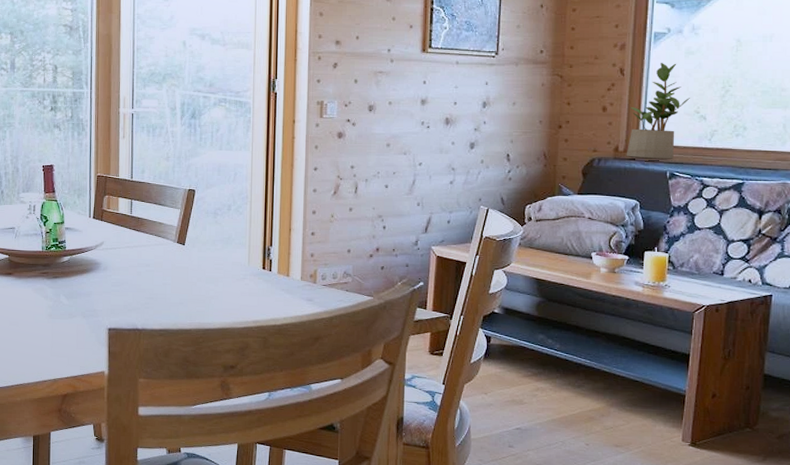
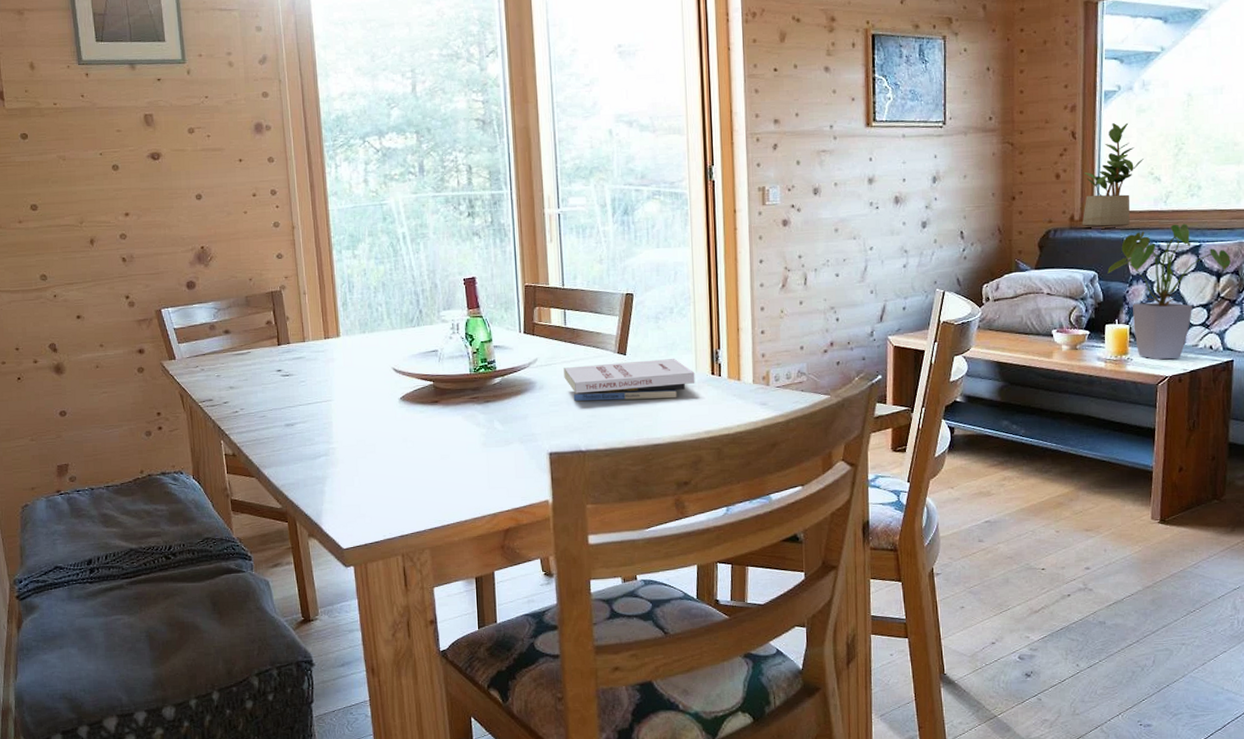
books: none [127,251,247,288] -> present [563,359,695,401]
house plant: none [649,161,773,290] -> present [1107,223,1231,360]

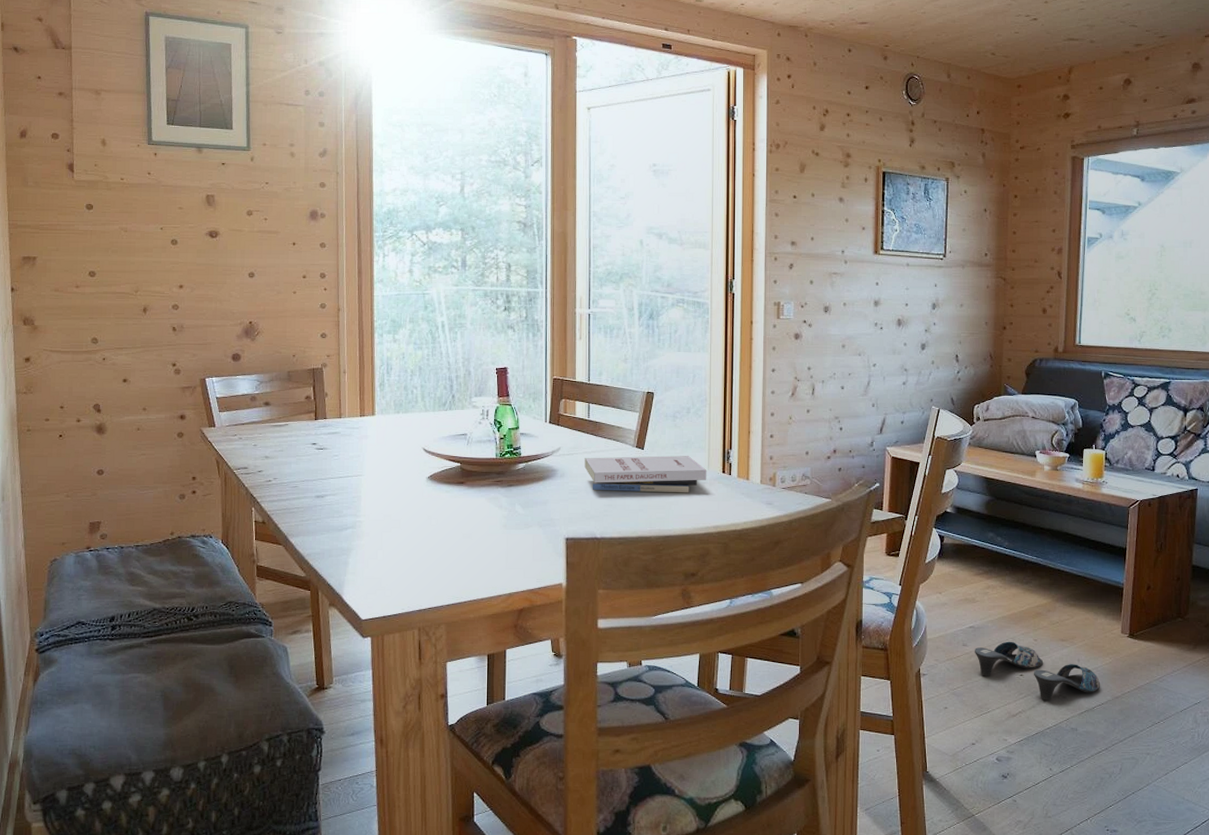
slippers: none [992,534,1130,594] -> present [975,641,1101,701]
potted plant: present [1082,122,1143,228] -> none [1065,267,1121,360]
house plant: present [1107,223,1231,360] -> none [1087,361,1196,485]

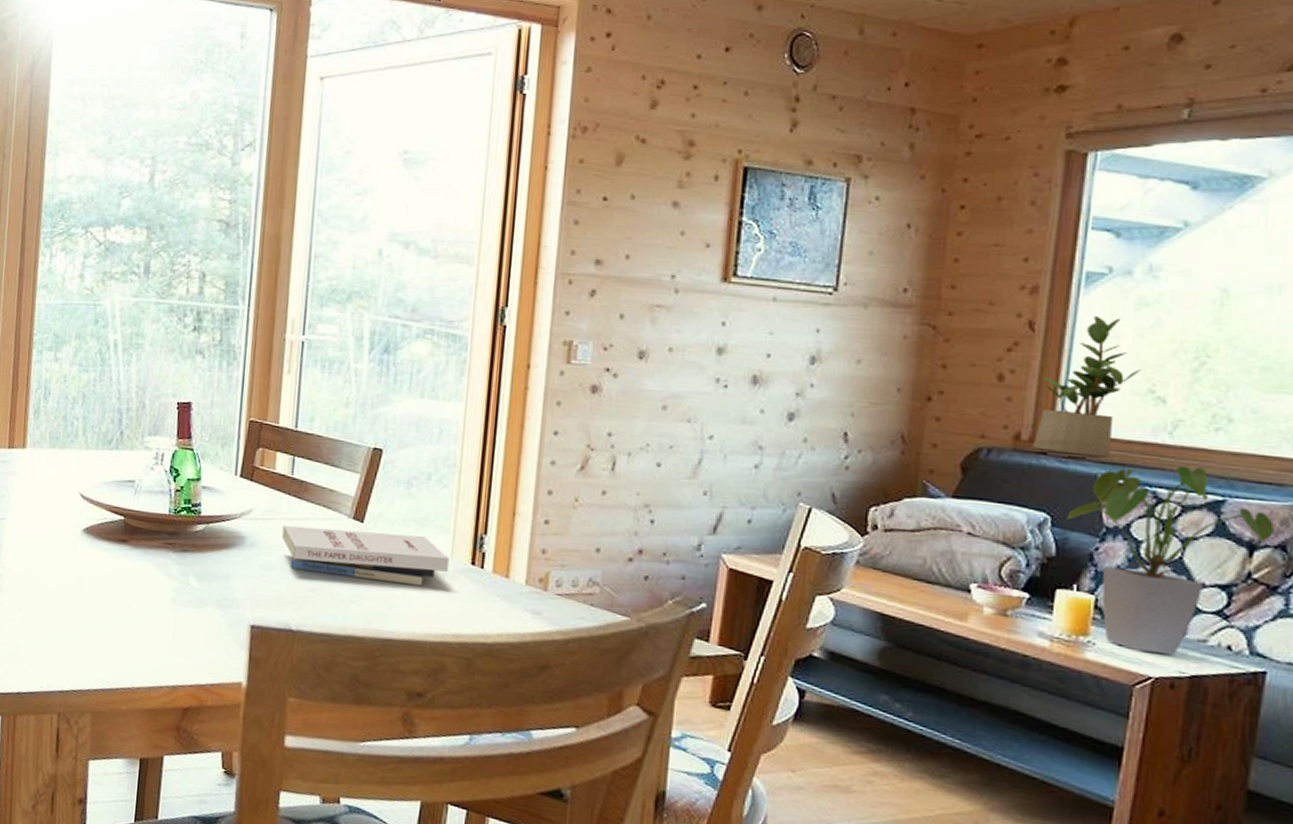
potted plant: none [1065,267,1121,360] -> present [1032,316,1141,459]
house plant: none [1087,361,1196,485] -> present [1067,465,1274,656]

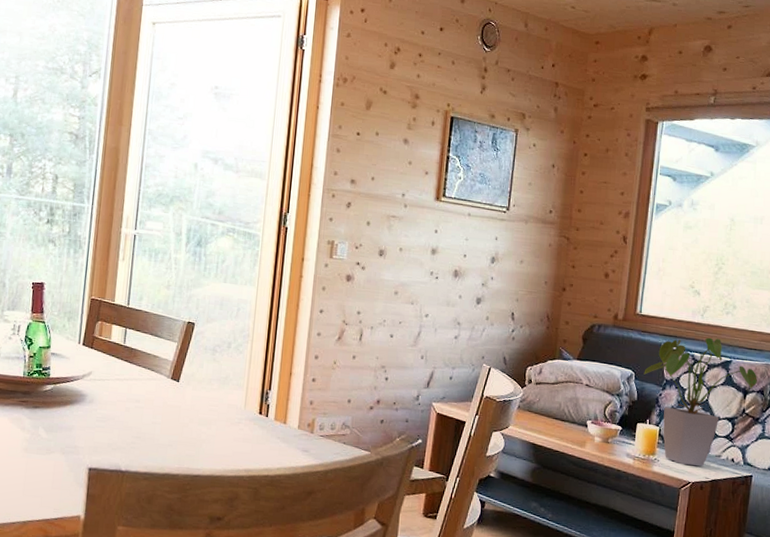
books: present [282,525,450,587] -> none [115,385,243,432]
potted plant: present [1032,316,1141,459] -> none [624,234,686,333]

